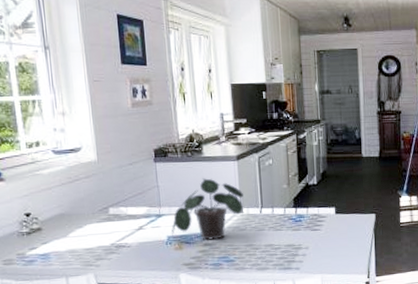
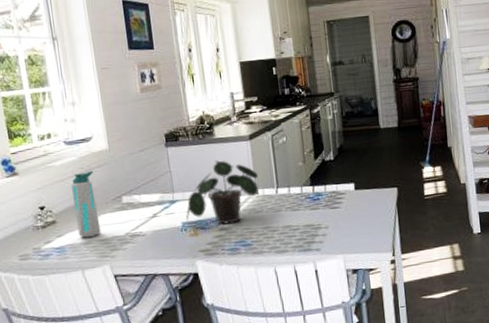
water bottle: none [57,180,87,246] -> present [70,170,101,238]

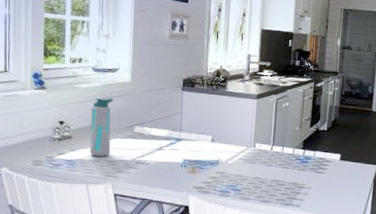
potted plant: present [186,160,258,224] -> none [188,111,258,169]

